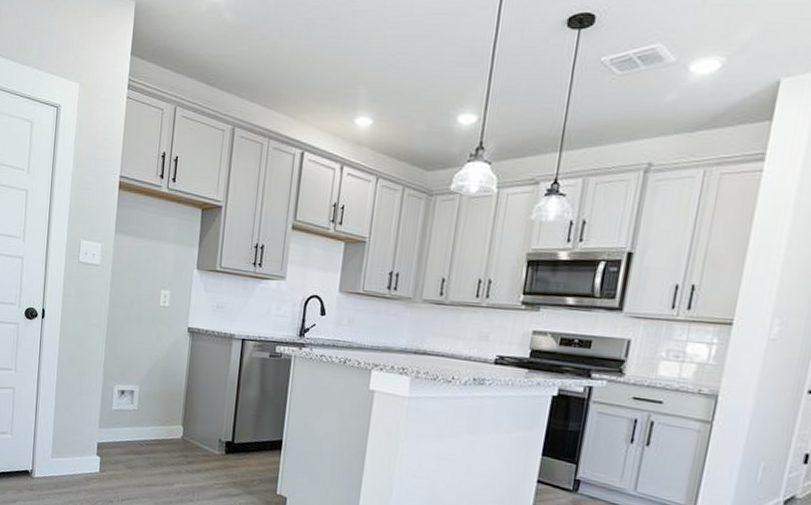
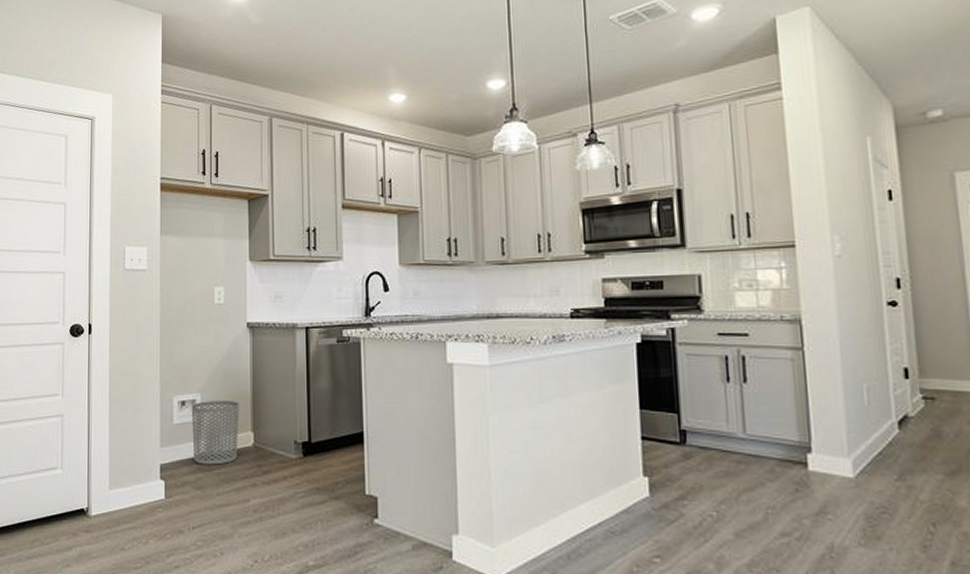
waste bin: none [127,393,173,451] -> present [191,400,239,465]

